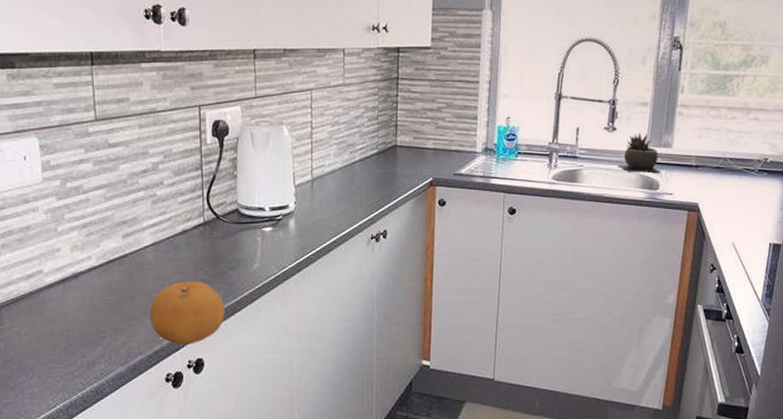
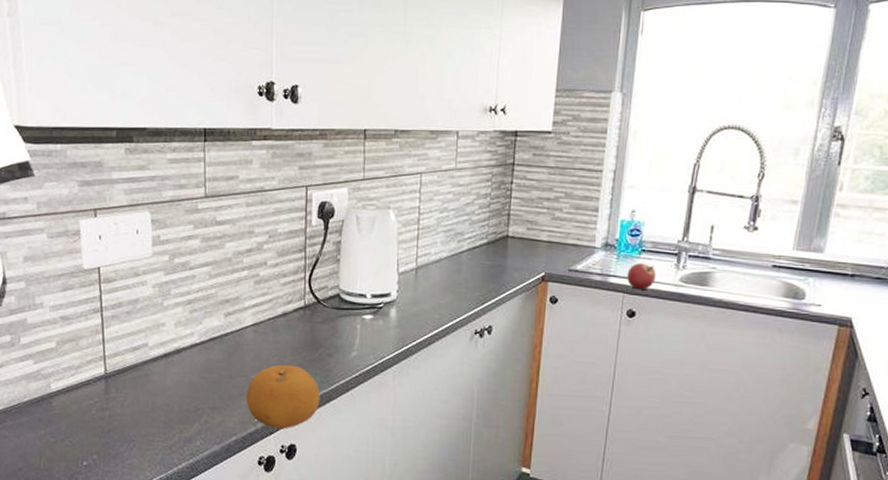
fruit: none [506,165,532,189] -> present [627,263,657,291]
succulent plant: present [618,132,661,173] -> none [757,234,808,280]

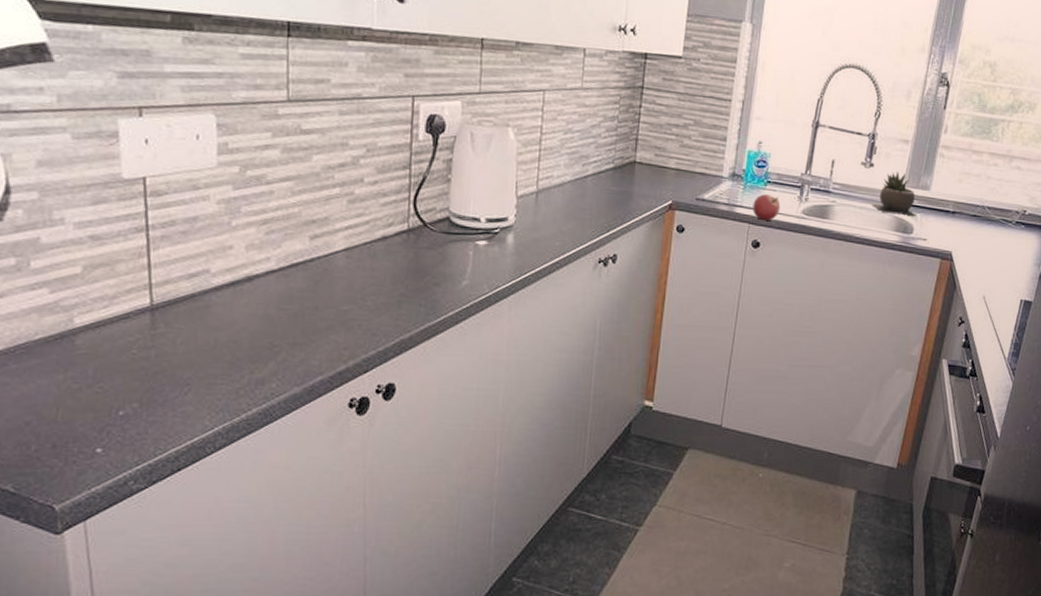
fruit: present [246,364,321,429] -> none [335,294,425,367]
succulent plant: none [757,234,808,280] -> present [872,171,916,216]

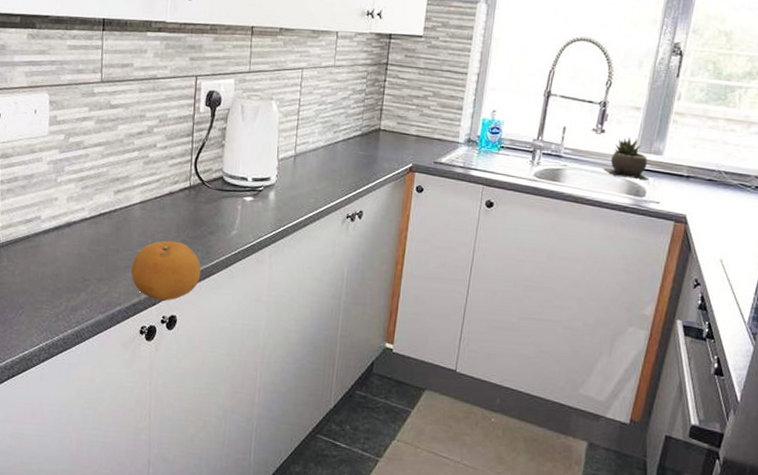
fruit: none [335,294,425,367] -> present [131,240,202,301]
fruit: present [752,194,781,222] -> none [486,158,513,184]

